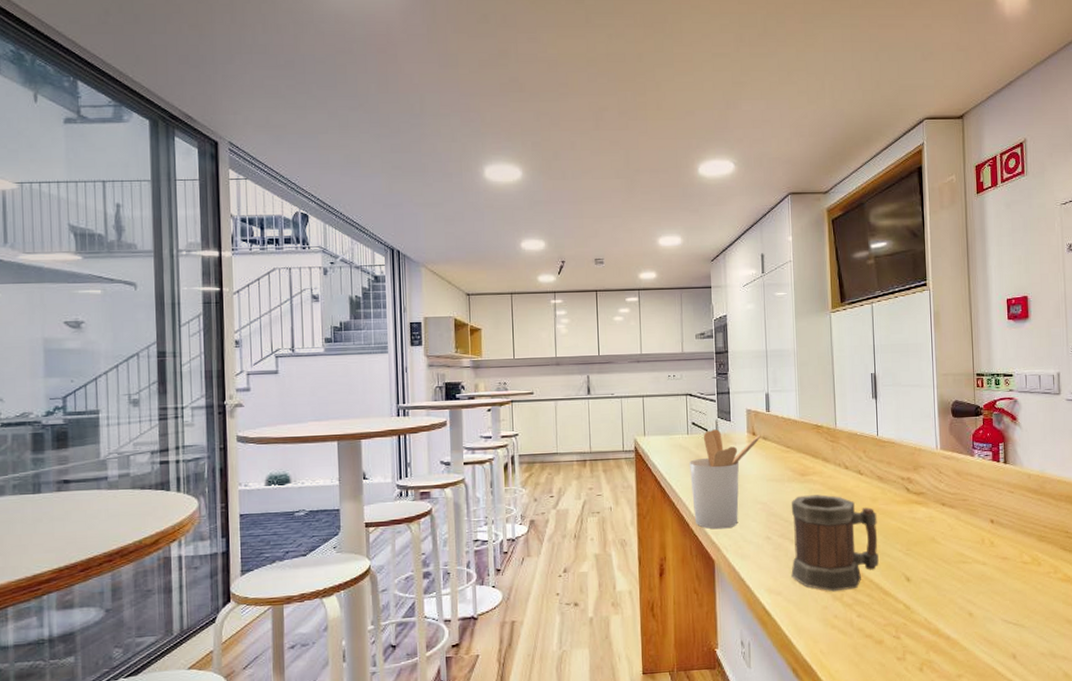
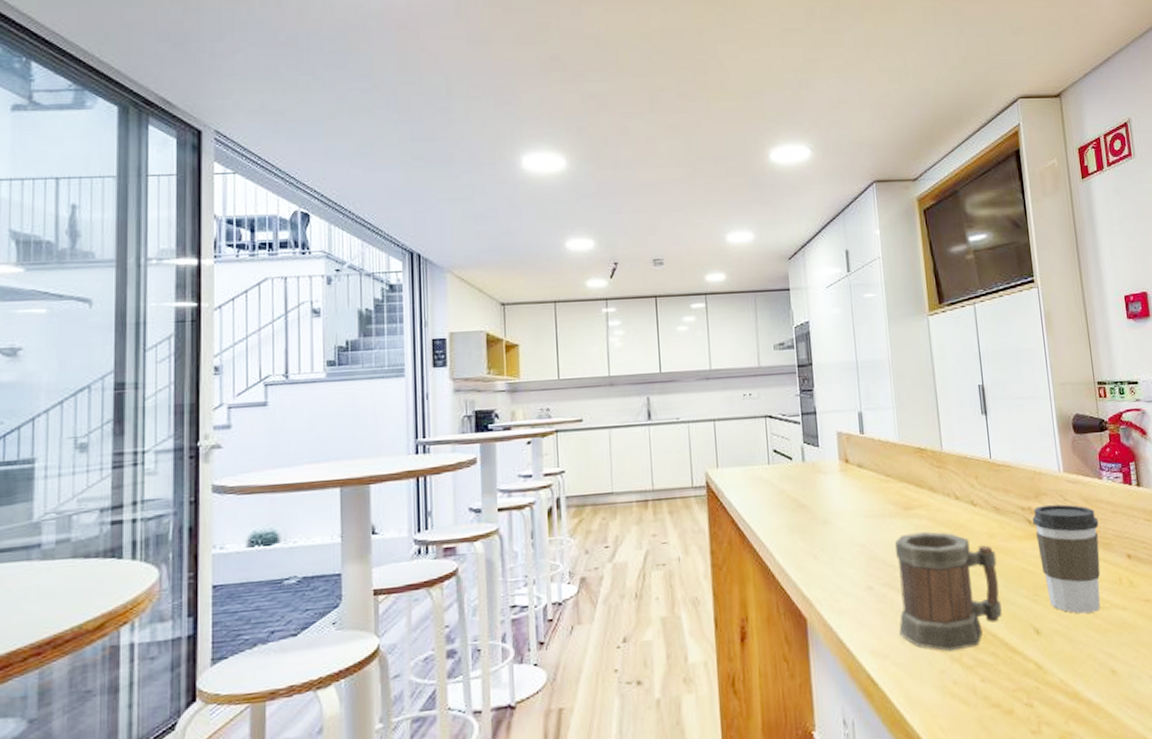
utensil holder: present [690,429,761,529] -> none [772,457,855,580]
coffee cup: none [910,476,968,567] -> present [1032,504,1101,614]

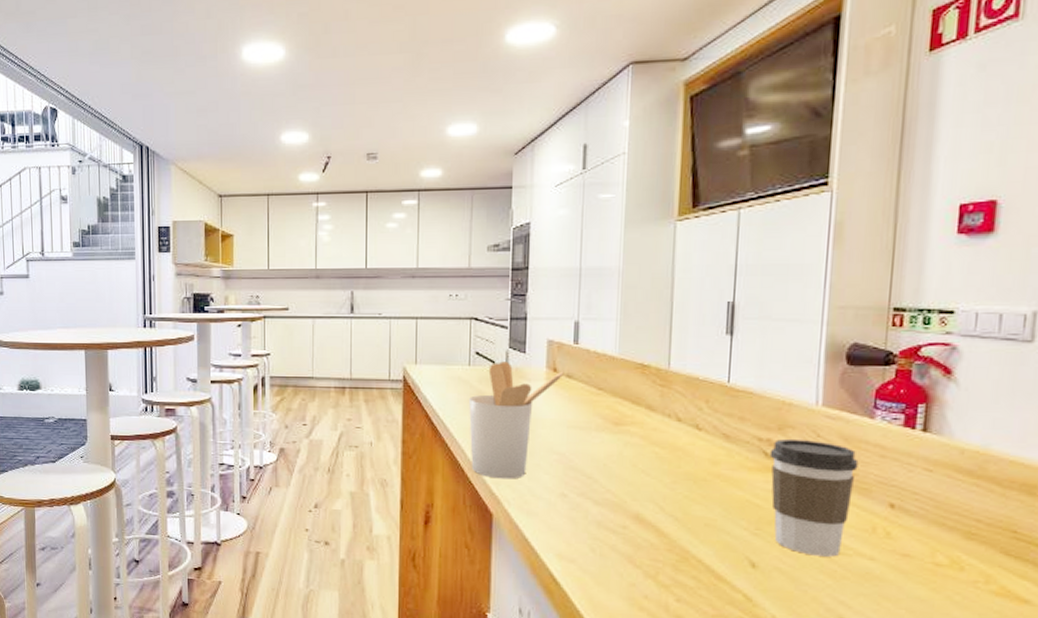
utensil holder: none [772,457,855,580] -> present [469,361,564,479]
mug: present [894,532,1002,652] -> none [590,449,717,568]

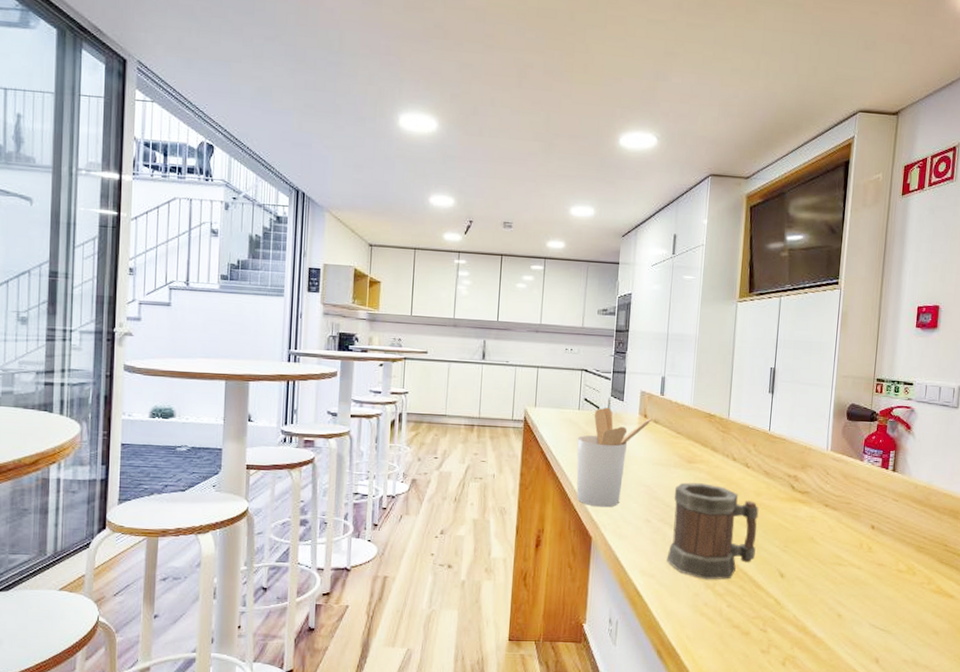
mug: none [590,449,717,568] -> present [666,482,759,580]
coffee cup: present [769,438,859,557] -> none [795,475,853,567]

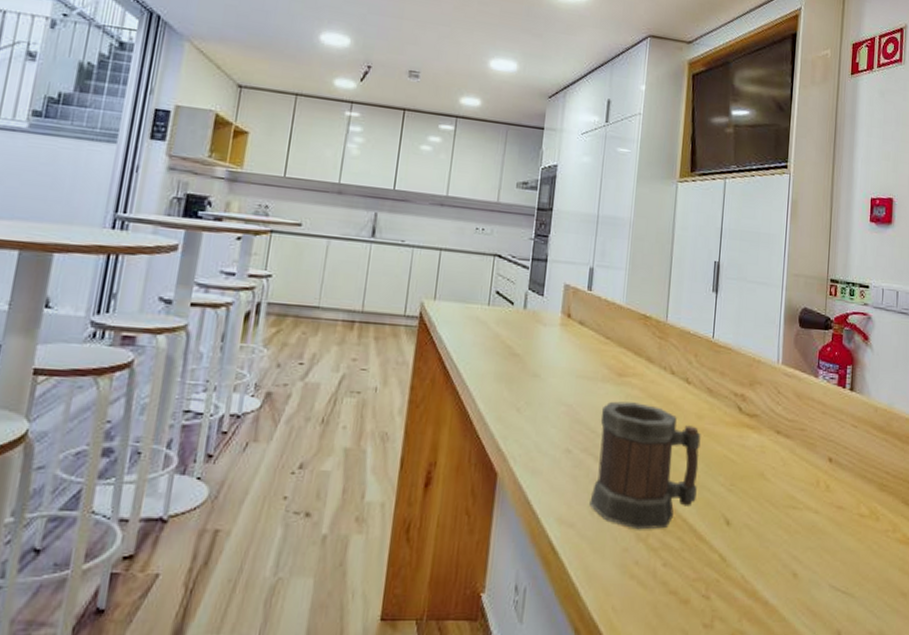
utensil holder: present [576,407,652,508] -> none [480,303,577,433]

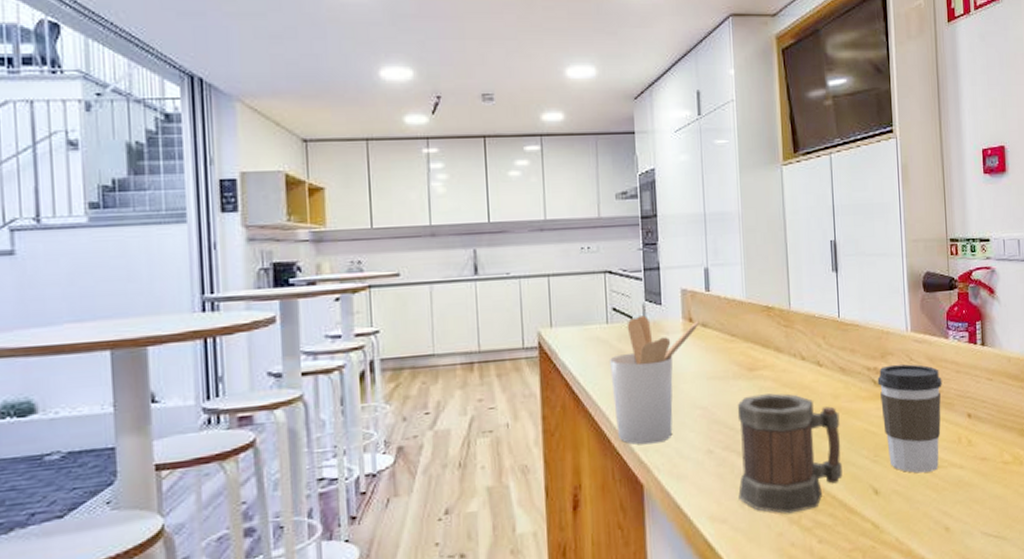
utensil holder: none [480,303,577,433] -> present [610,315,700,445]
coffee cup: none [742,394,807,511] -> present [877,364,942,473]

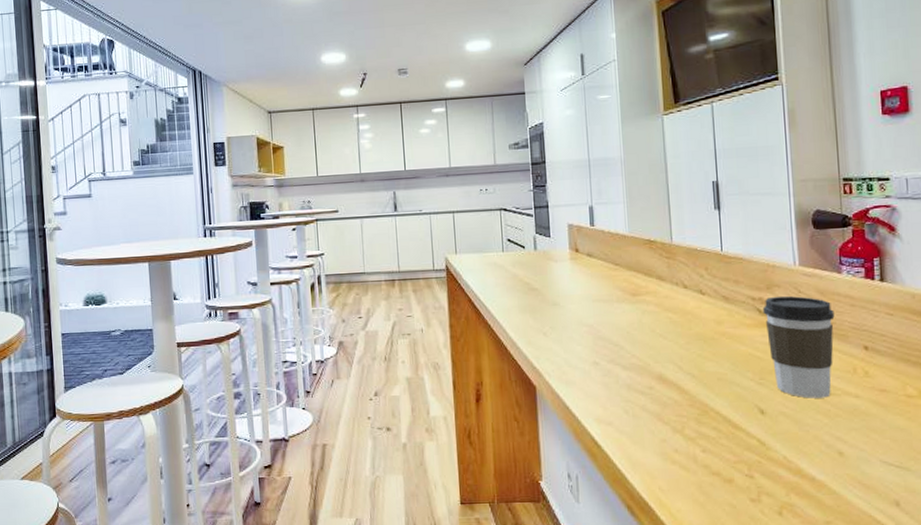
utensil holder: present [610,315,700,445] -> none [506,246,585,353]
mug: present [737,393,843,514] -> none [621,316,726,424]

